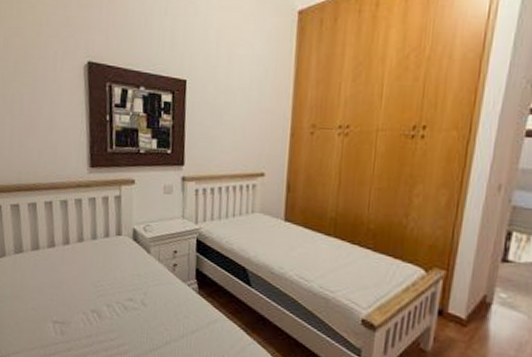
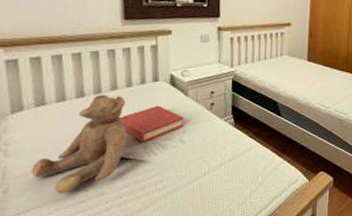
teddy bear: none [11,245,92,344] -> present [31,94,127,194]
hardback book: none [85,261,146,301] -> present [120,105,184,143]

